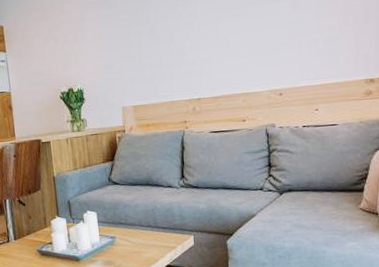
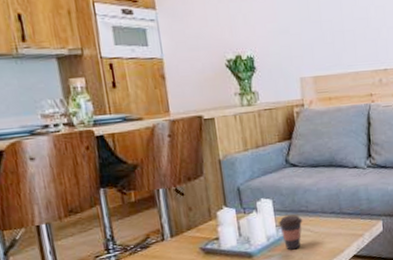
coffee cup: none [101,226,123,257] -> present [278,214,303,250]

